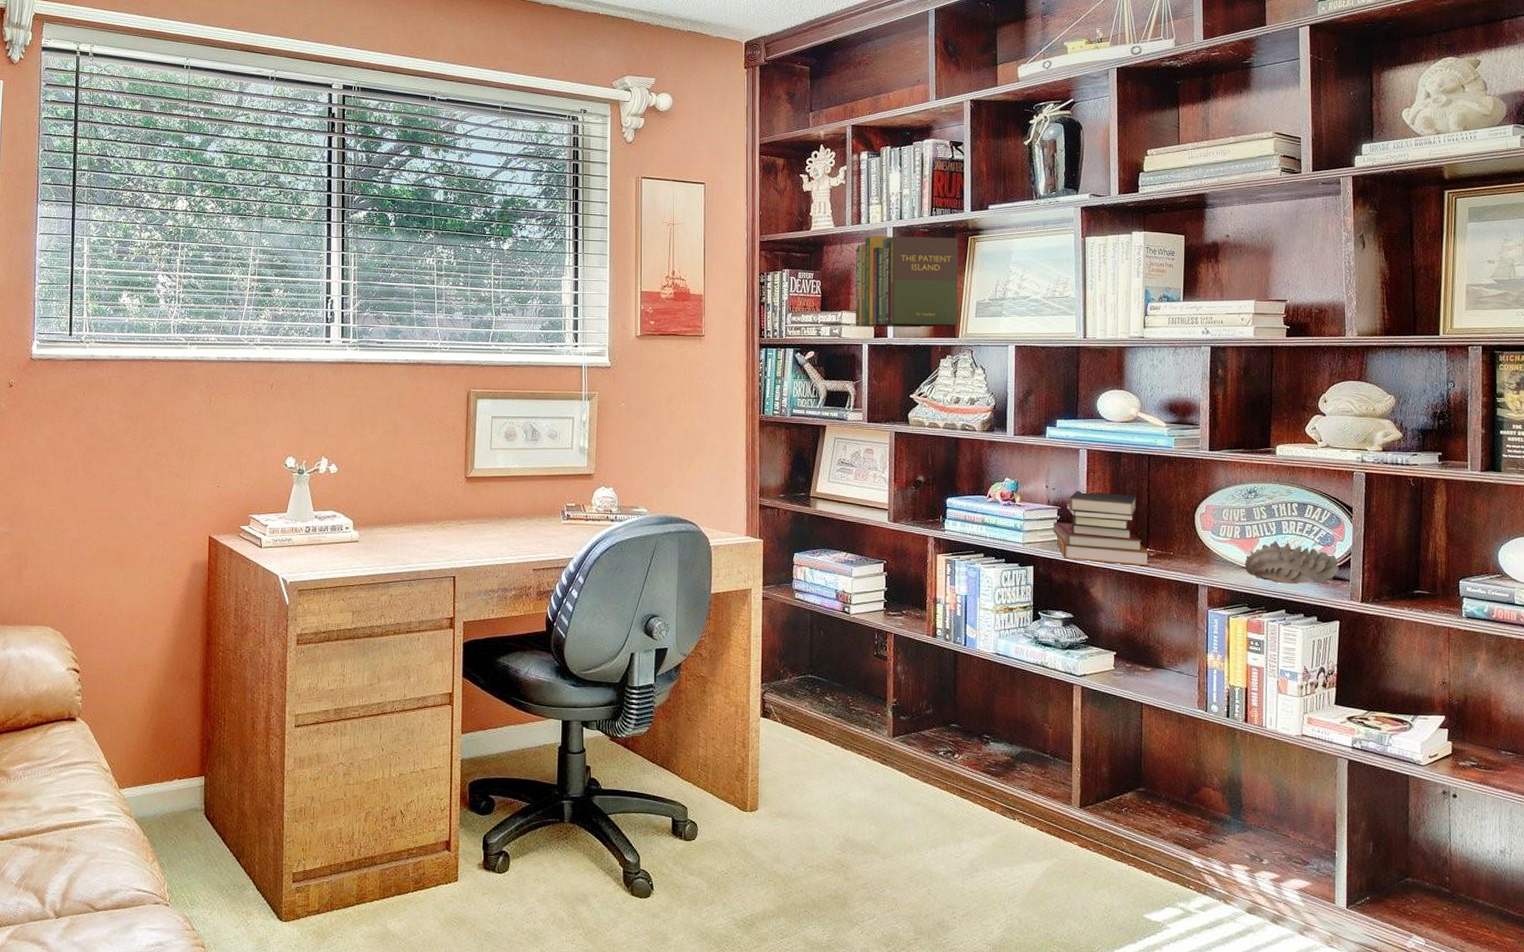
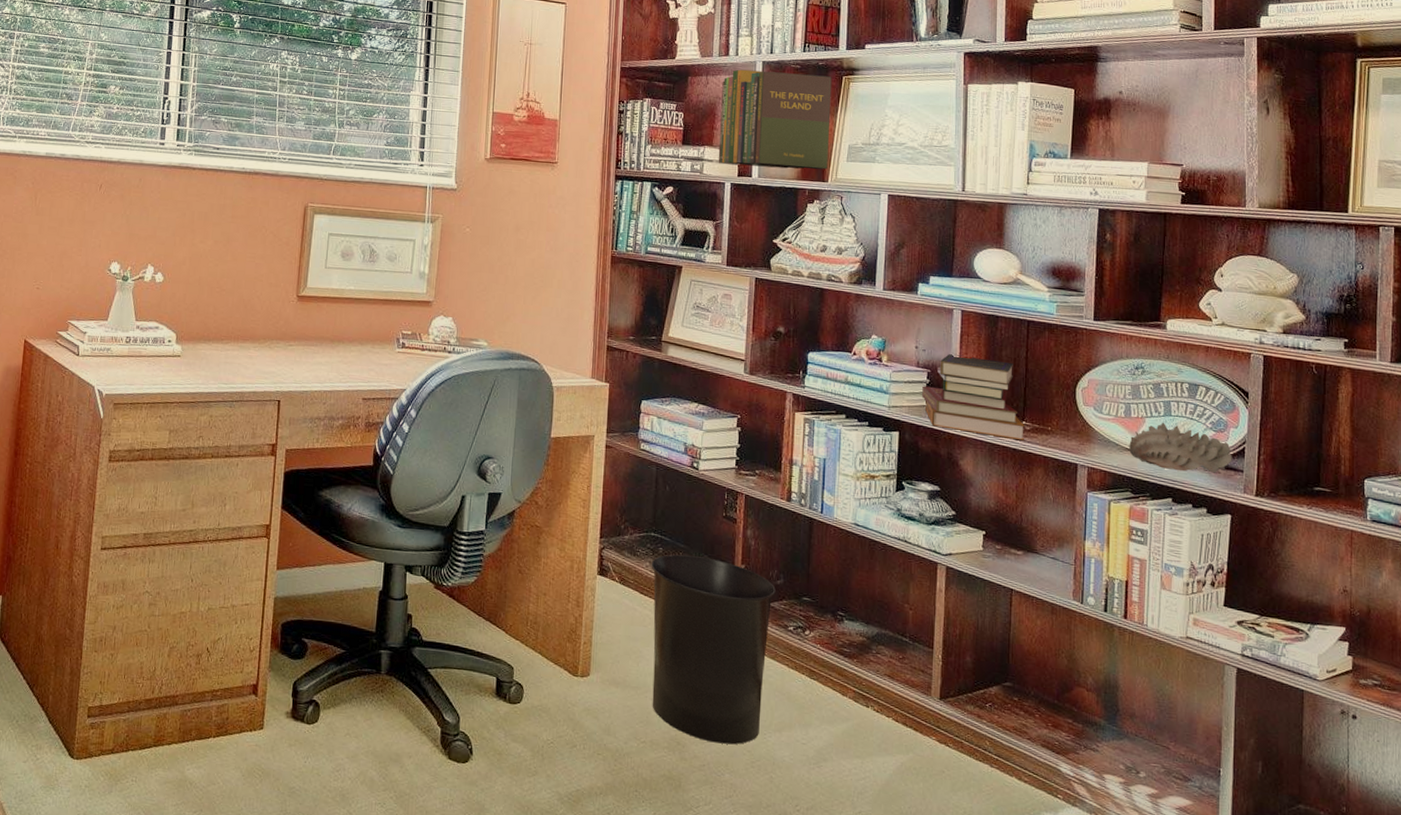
waste bin: none [810,693,926,863] -> present [651,554,776,745]

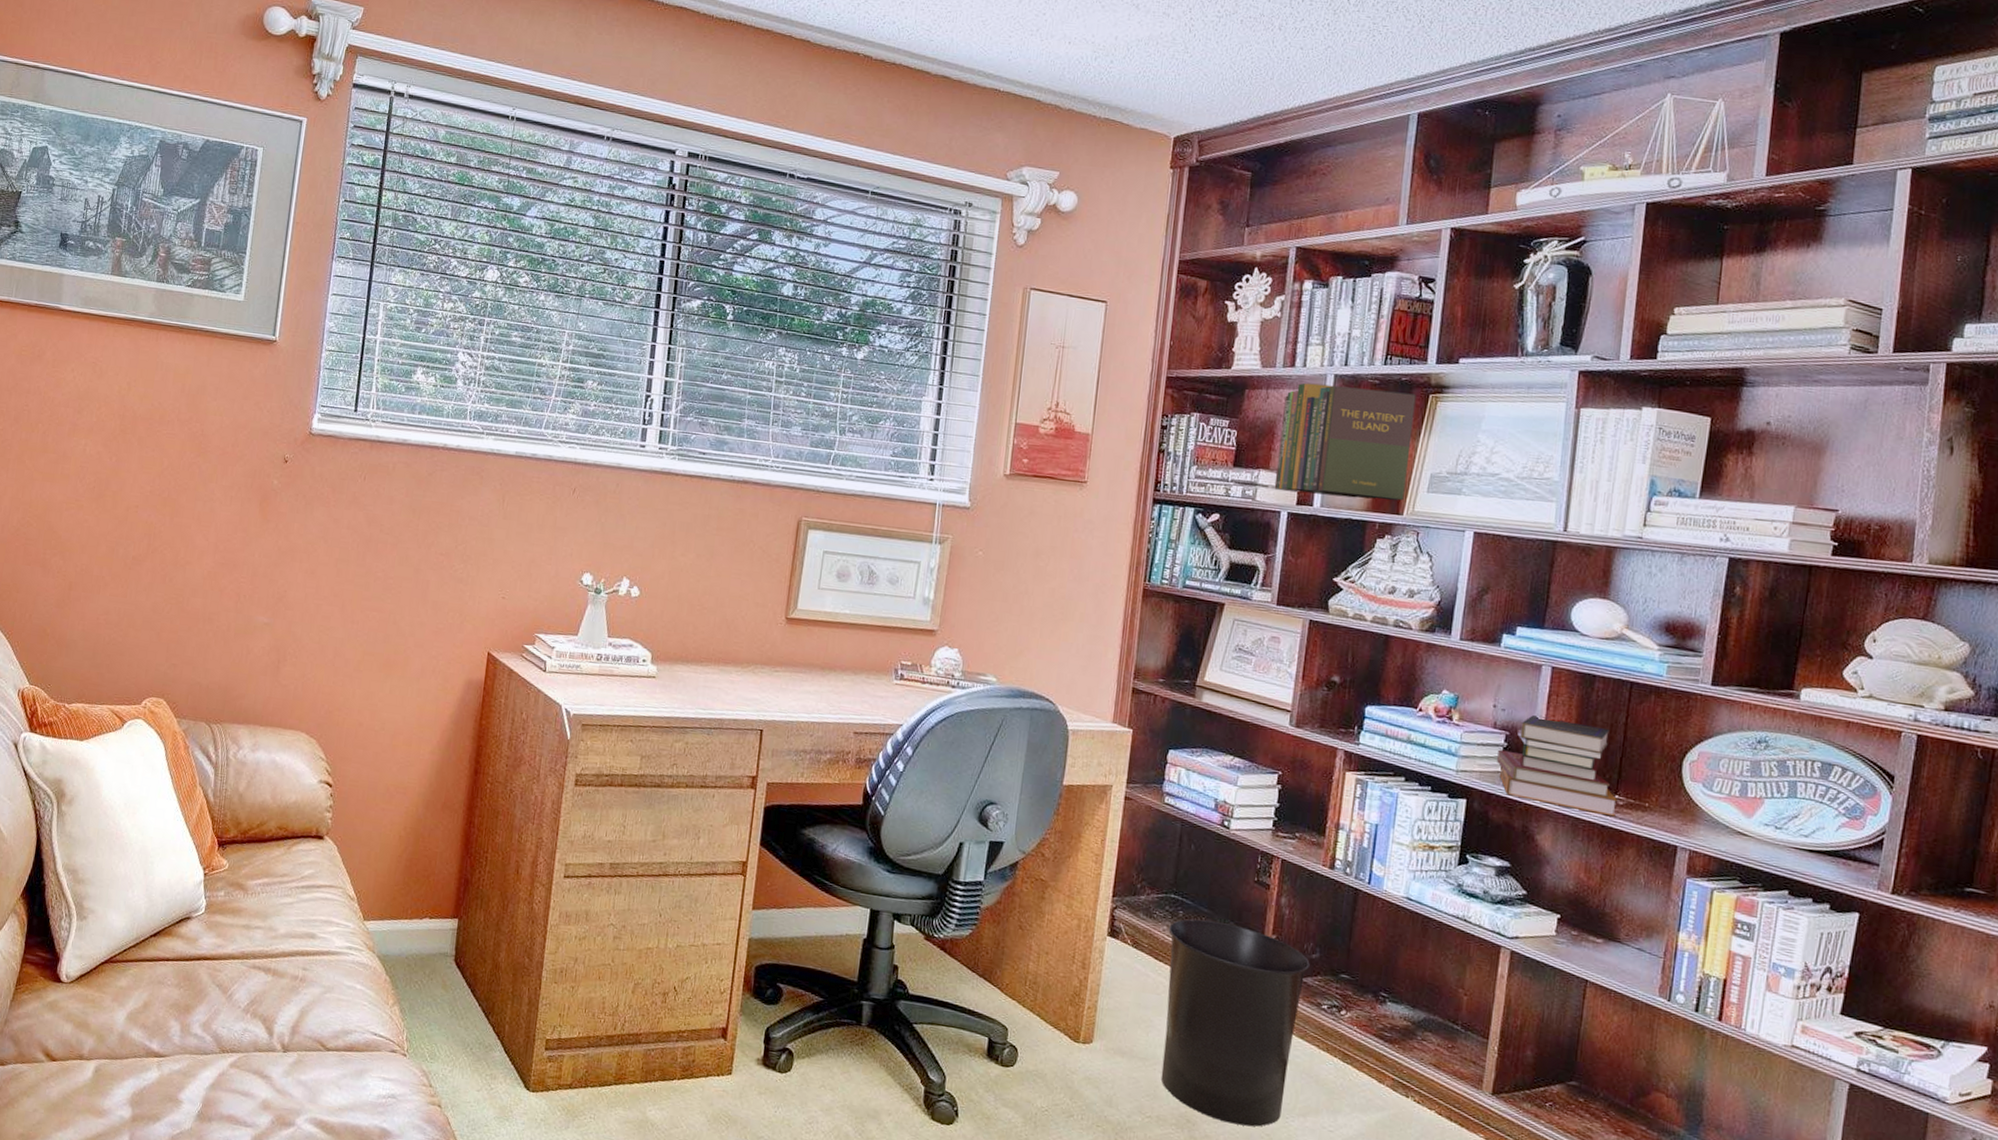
seashell: present [1129,422,1232,473] -> none [1741,804,1867,866]

